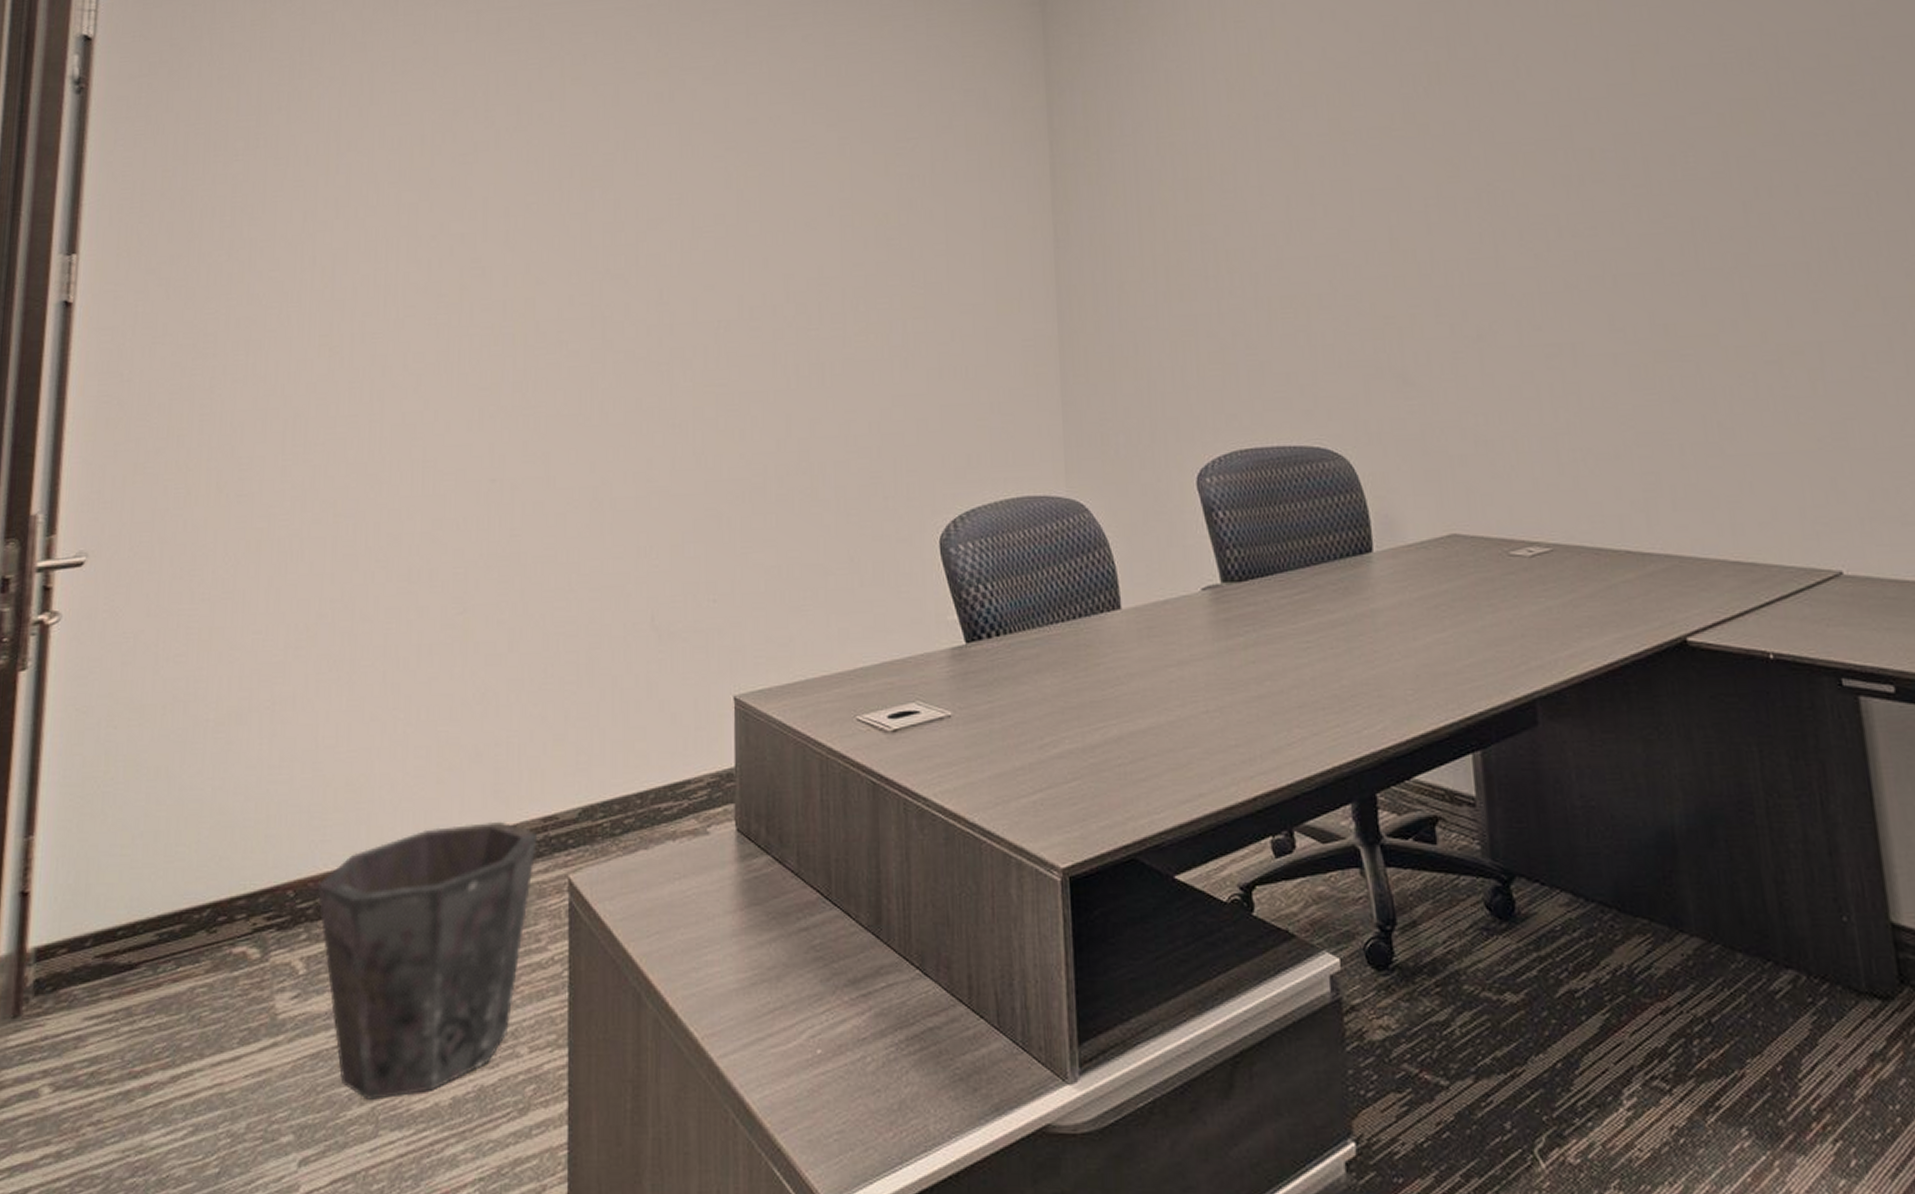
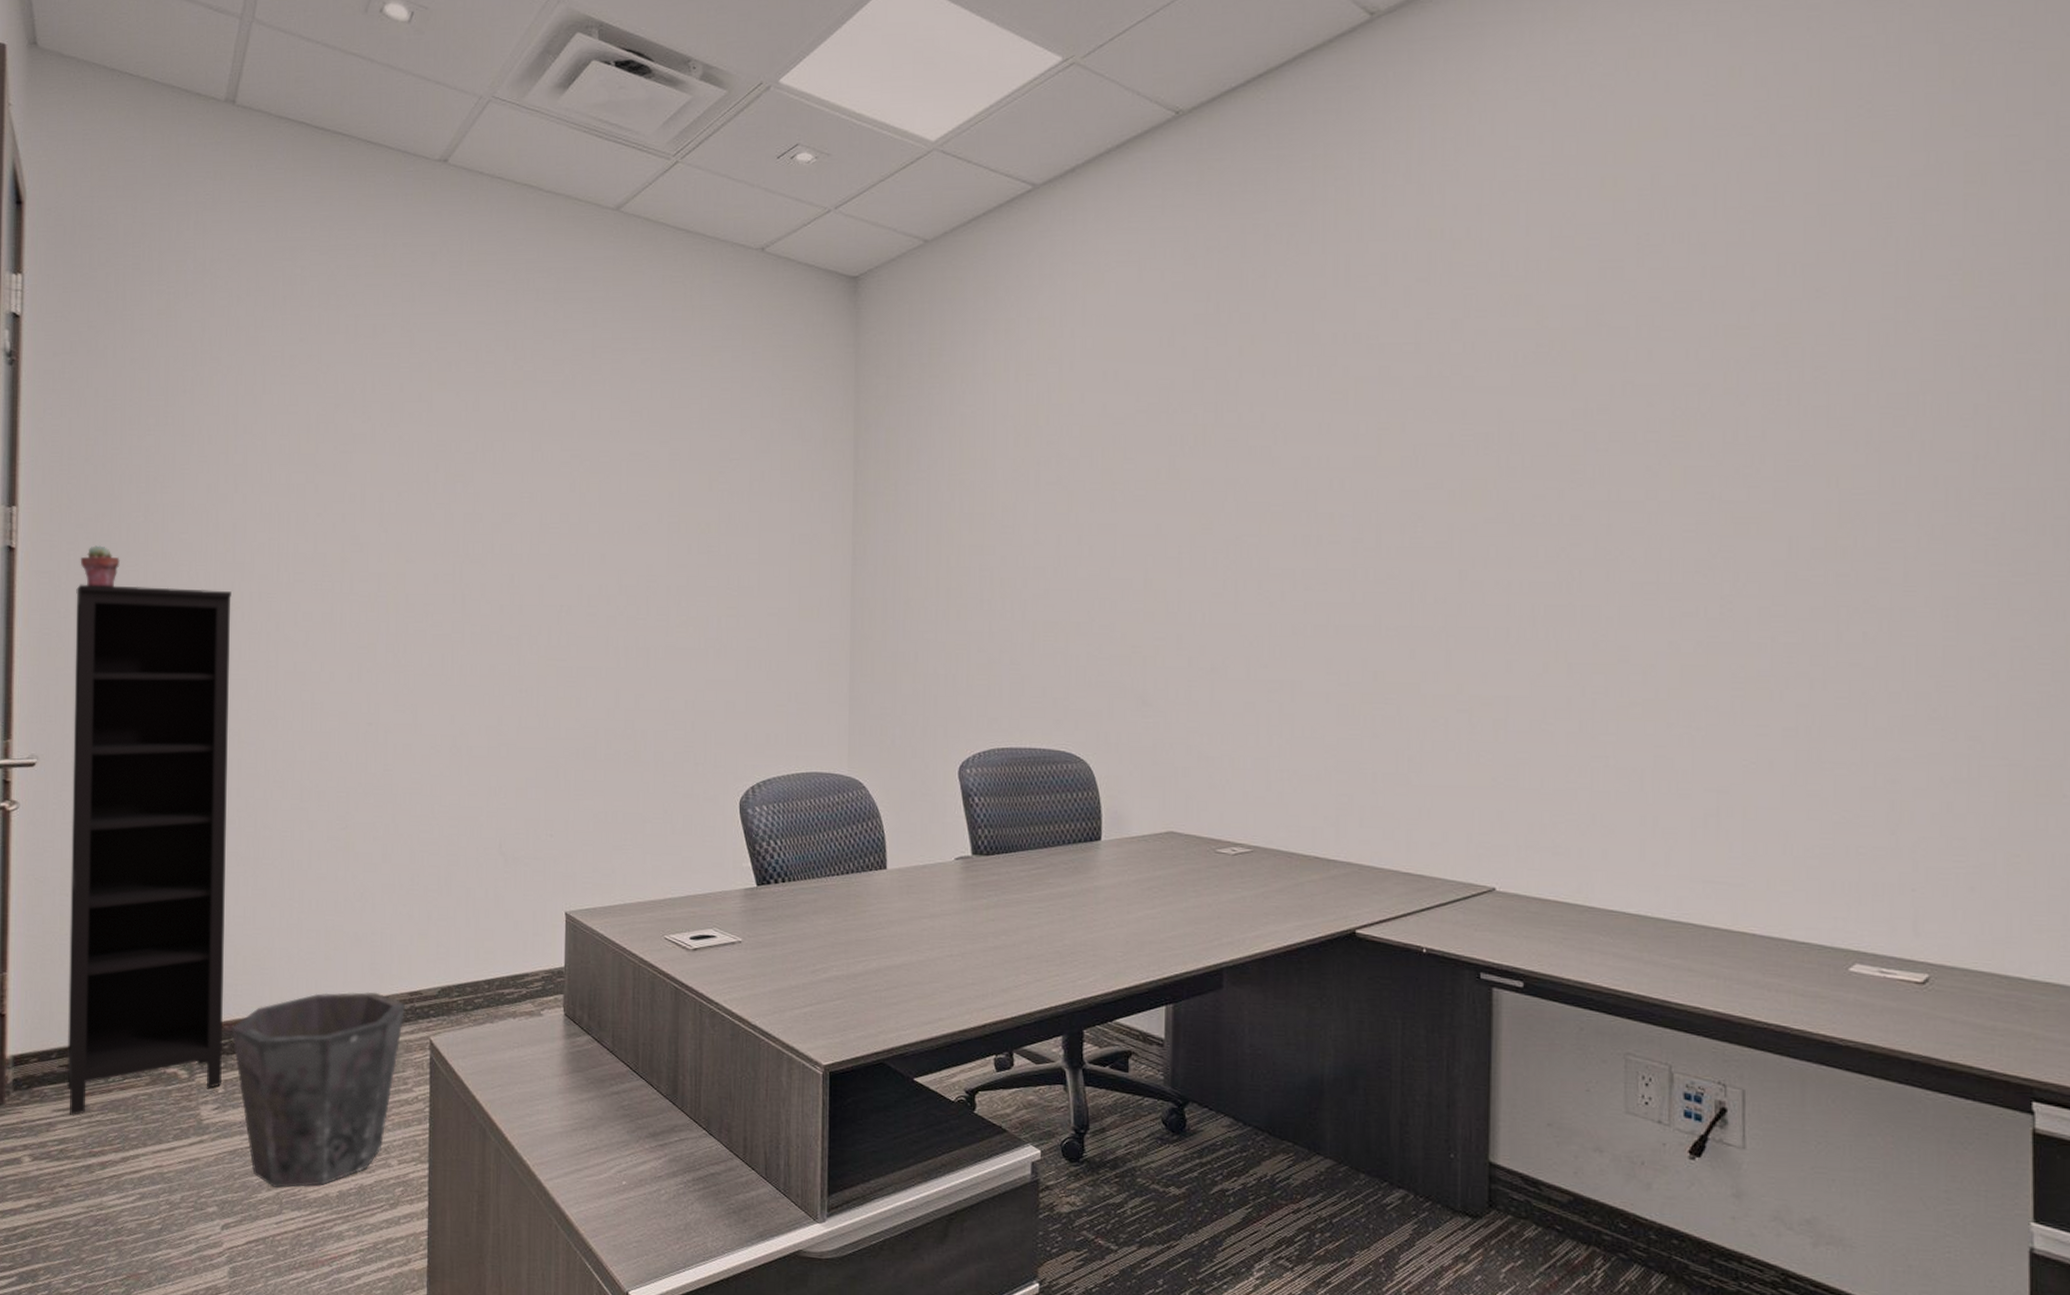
bookcase: none [103,334,329,1023] -> present [67,584,232,1115]
potted succulent: none [149,292,197,341] -> present [80,545,120,587]

